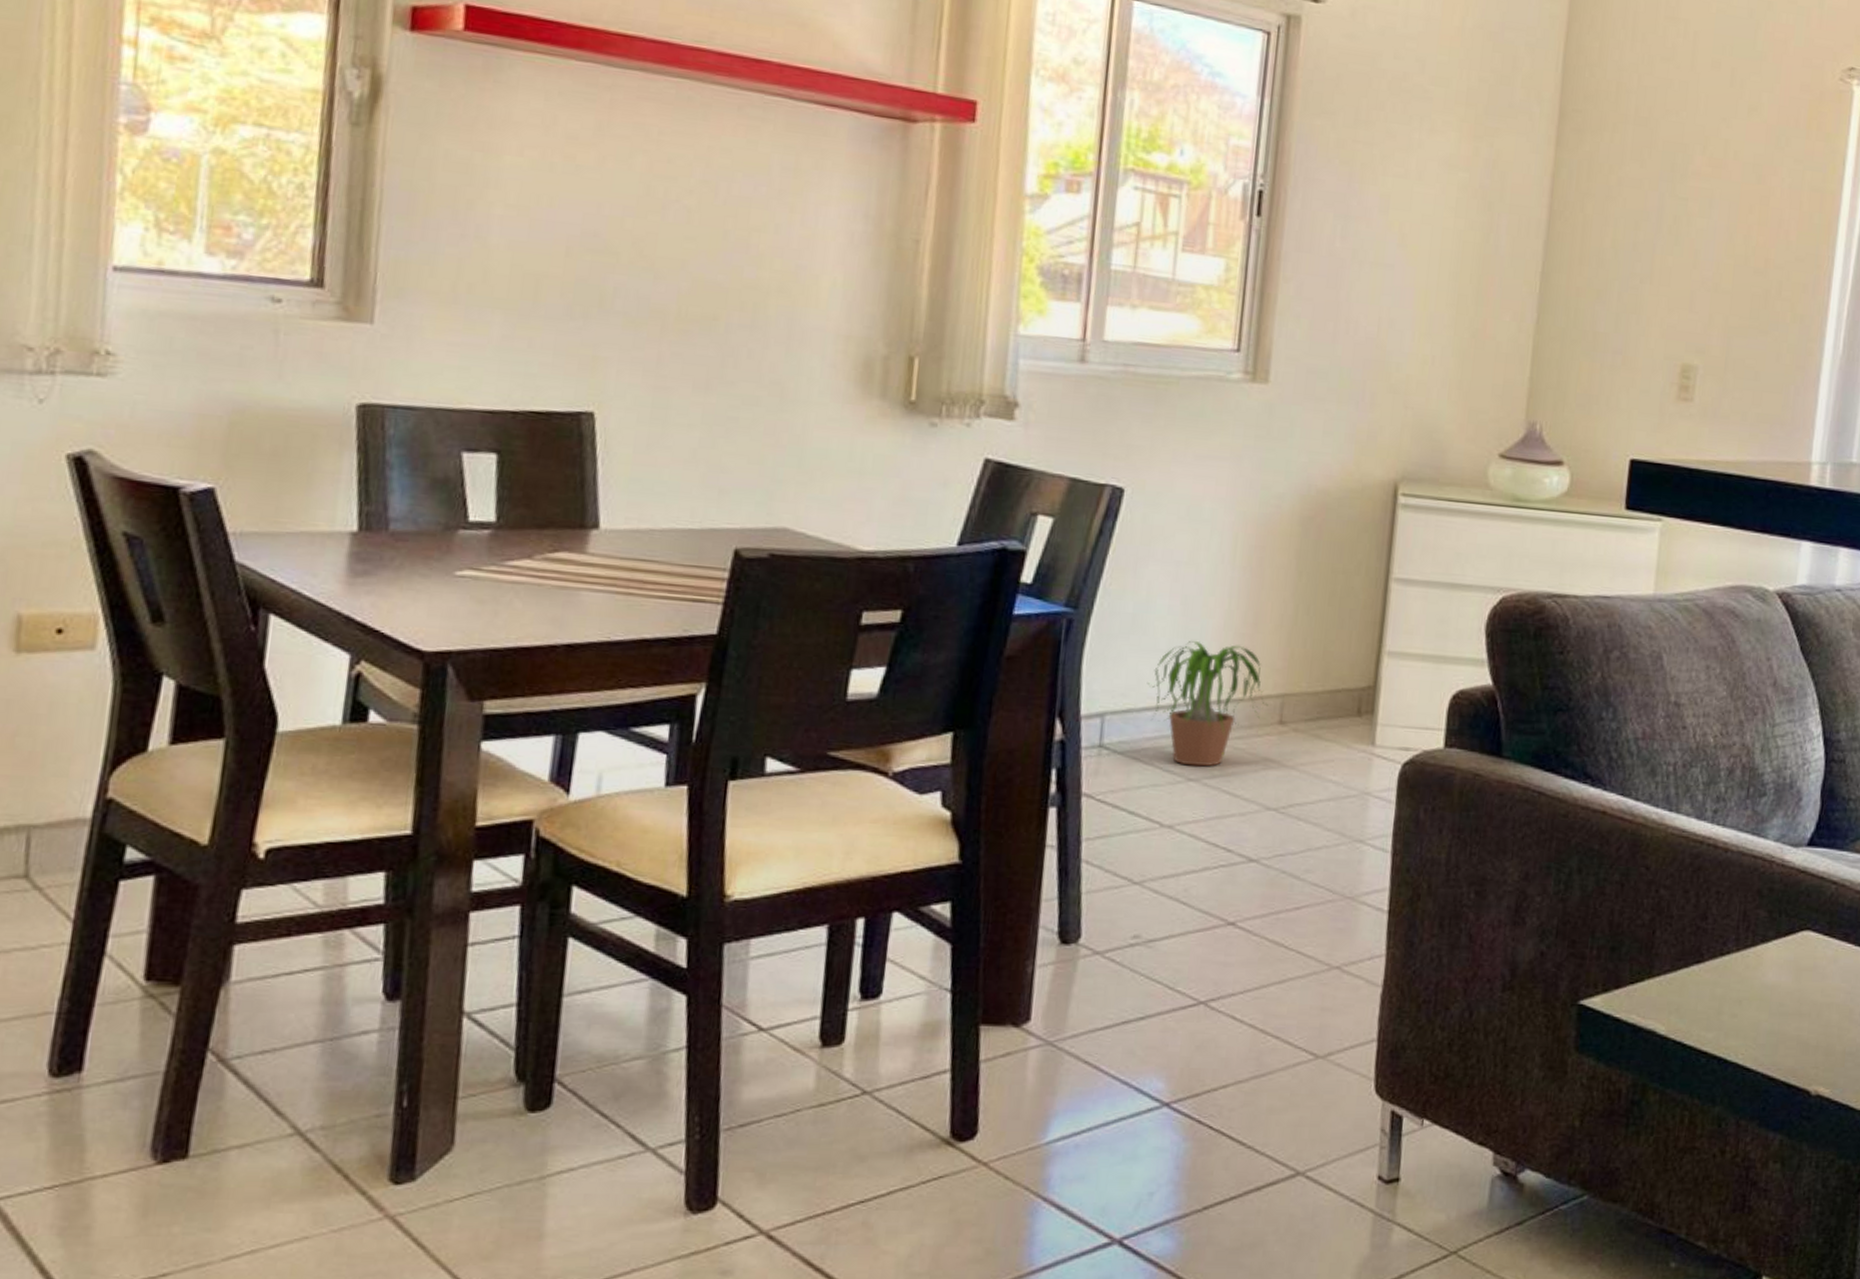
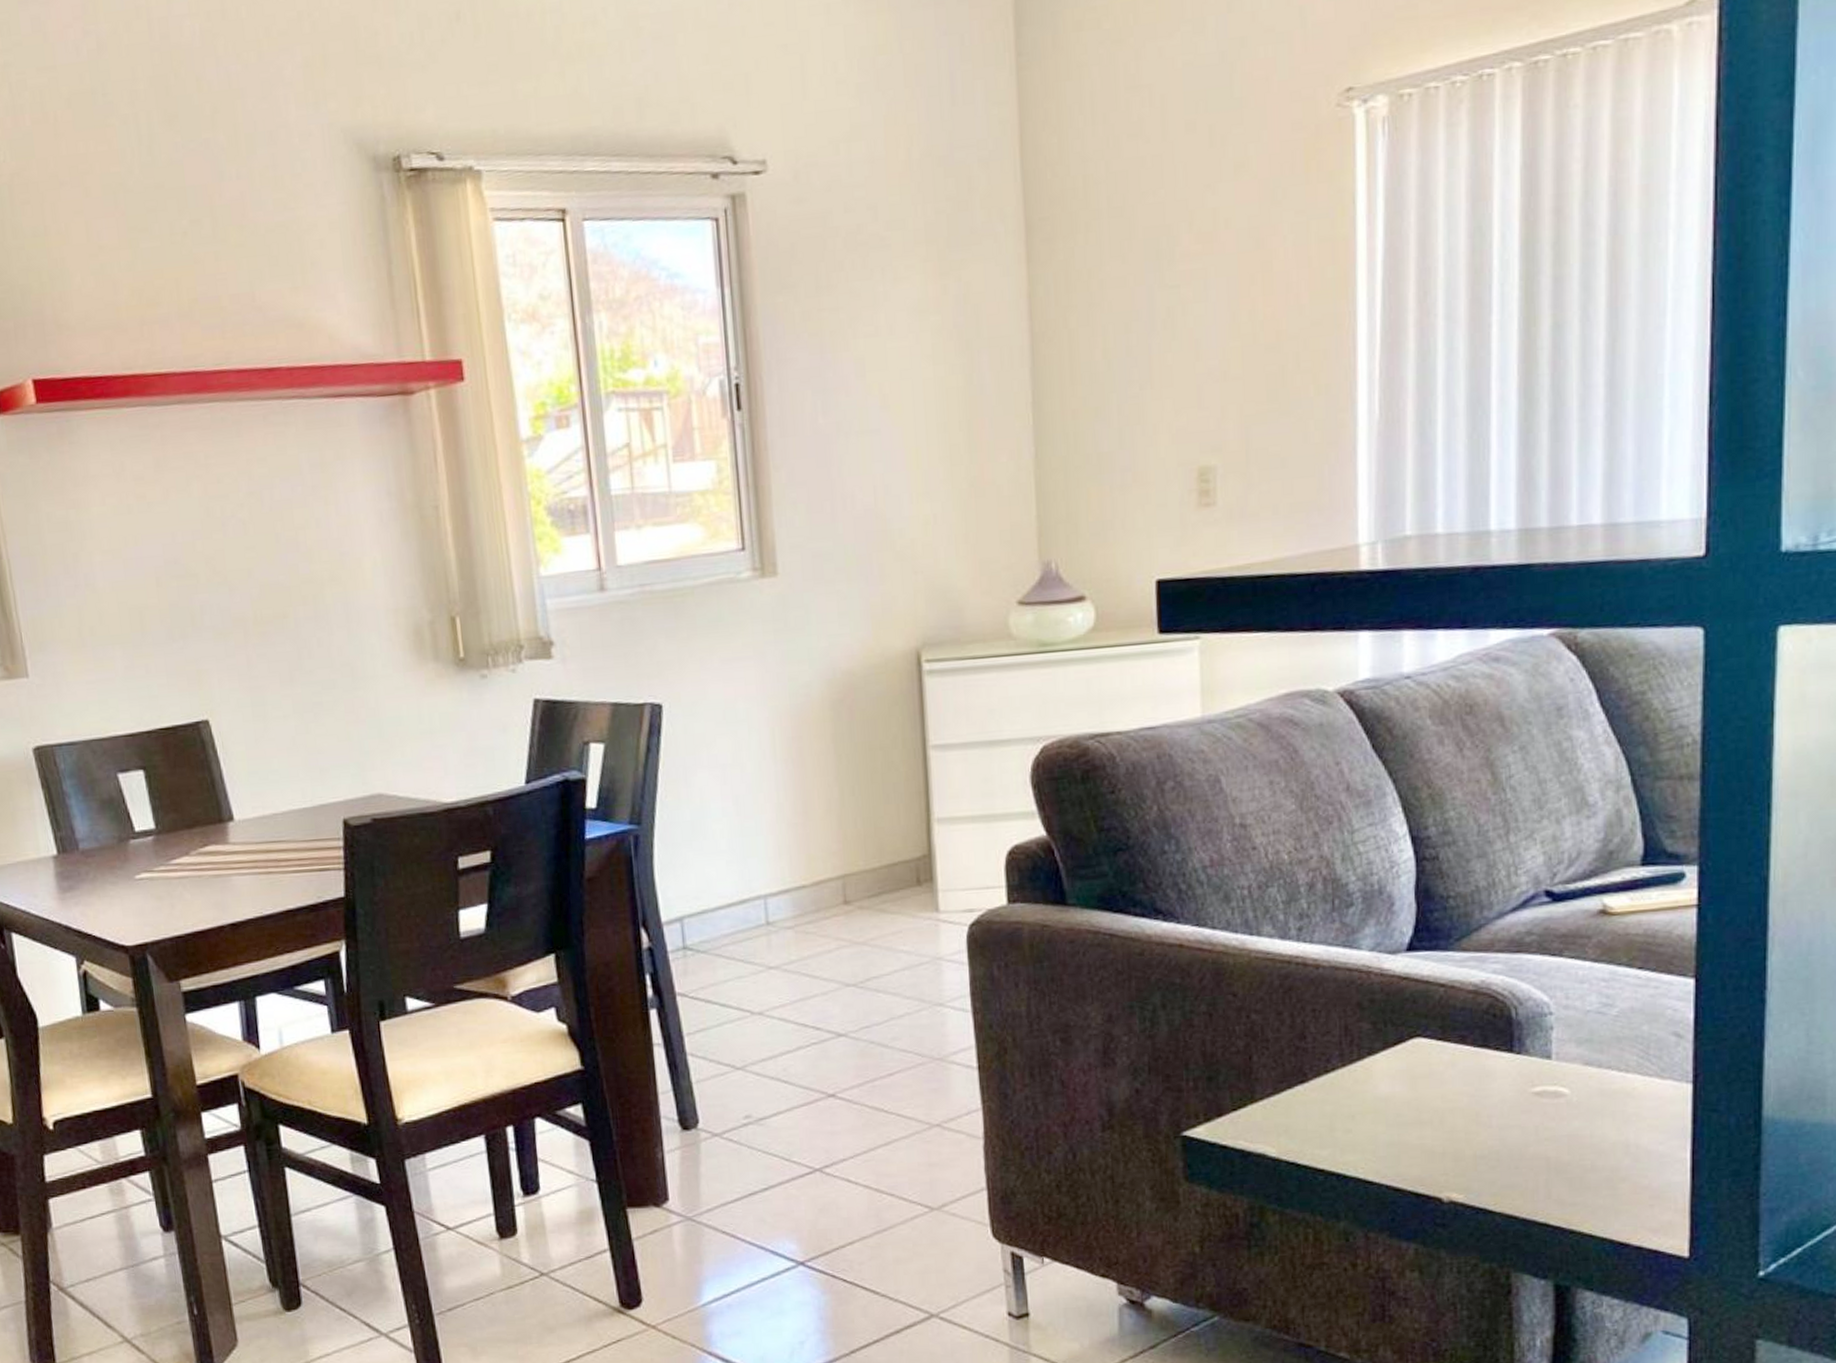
potted plant: present [1147,641,1268,767] -> none [715,835,831,955]

